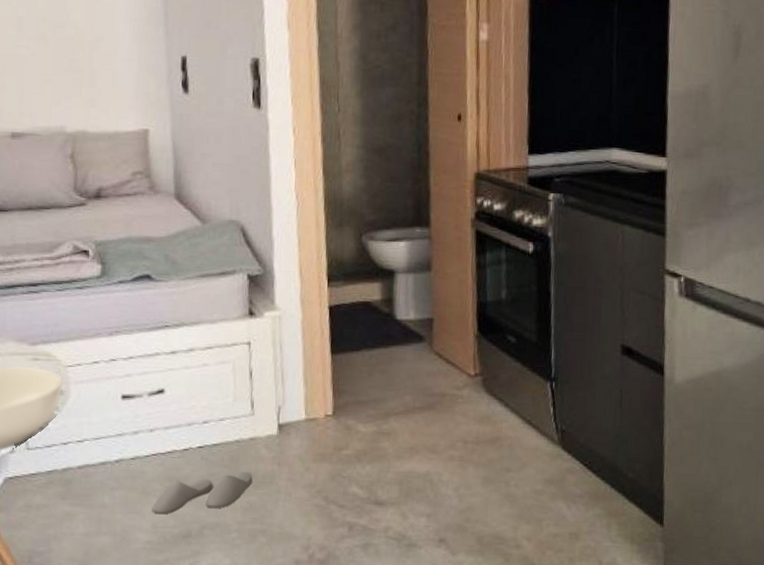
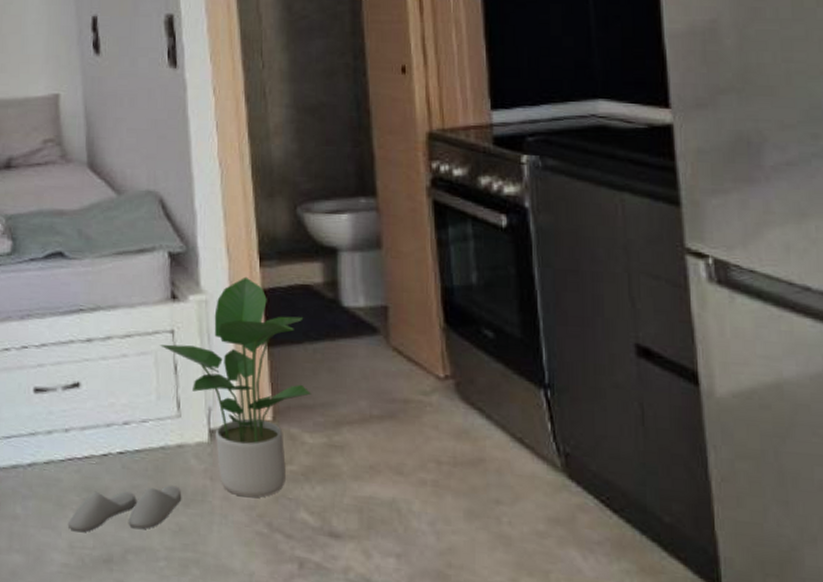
potted plant: none [238,295,366,478] -> present [160,276,311,498]

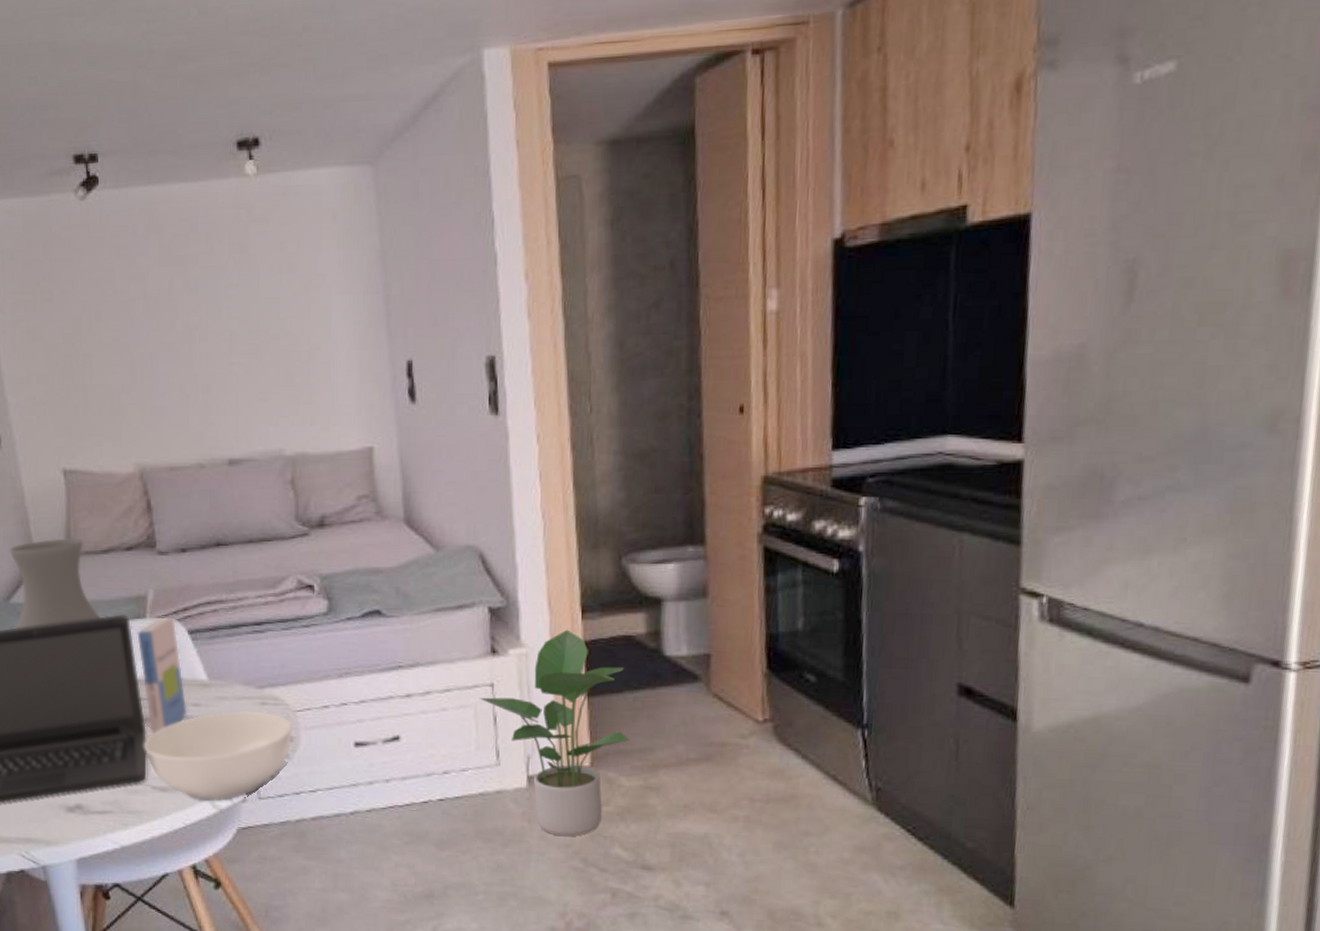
slippers: present [67,485,181,533] -> none [390,827,500,872]

